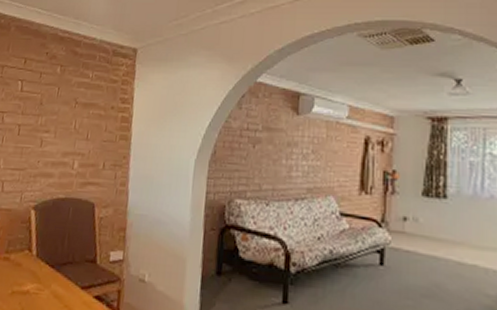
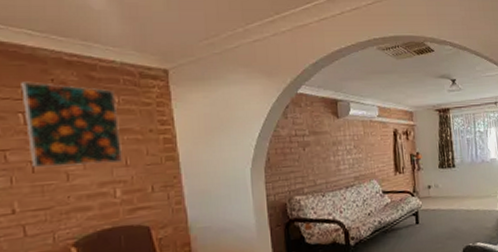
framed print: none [19,53,90,135] -> present [21,81,122,168]

